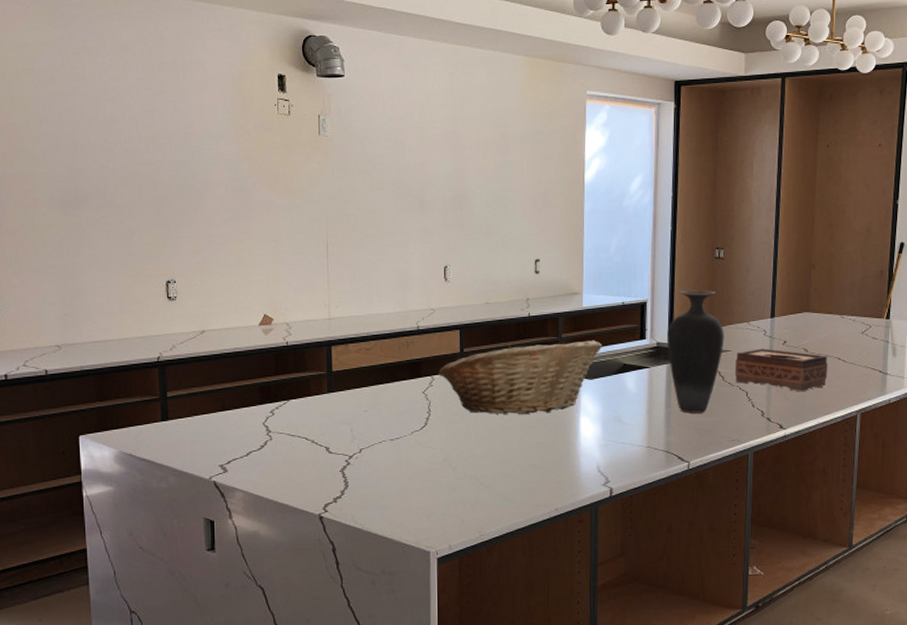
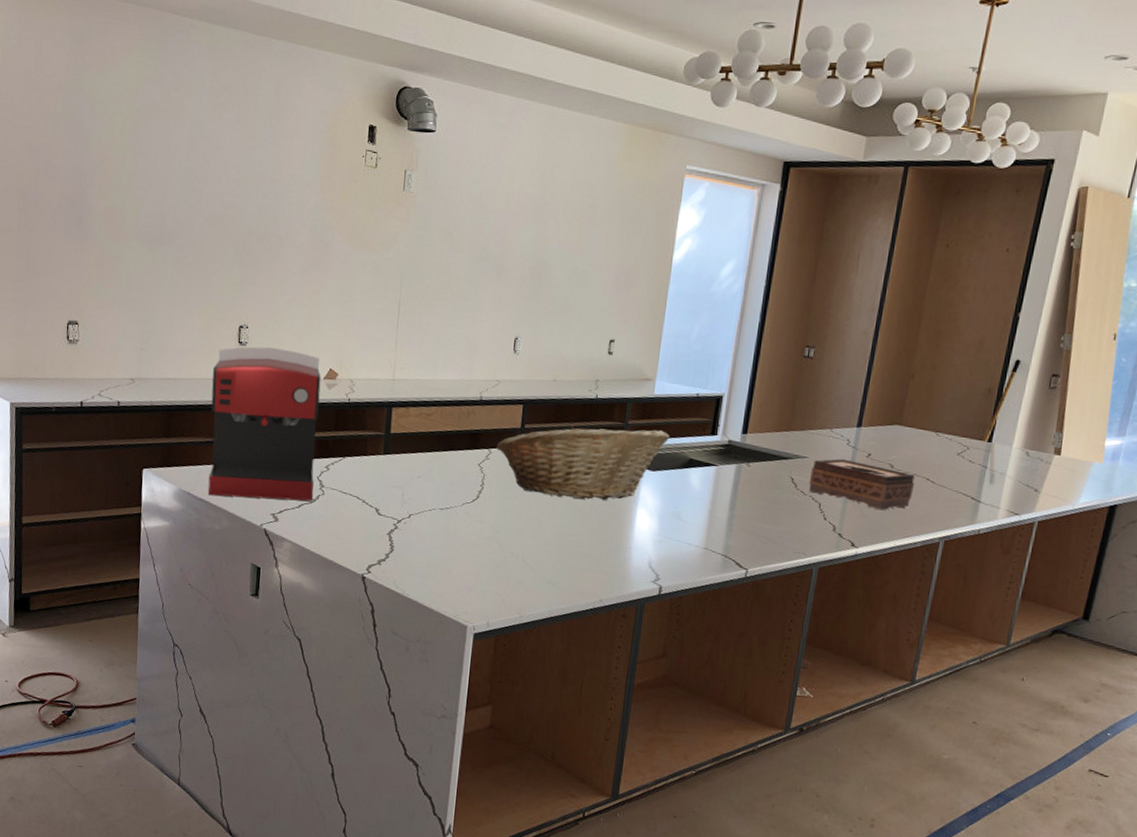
coffee maker: none [143,299,261,455] -> present [207,346,321,501]
vase: present [667,290,724,413] -> none [739,388,804,520]

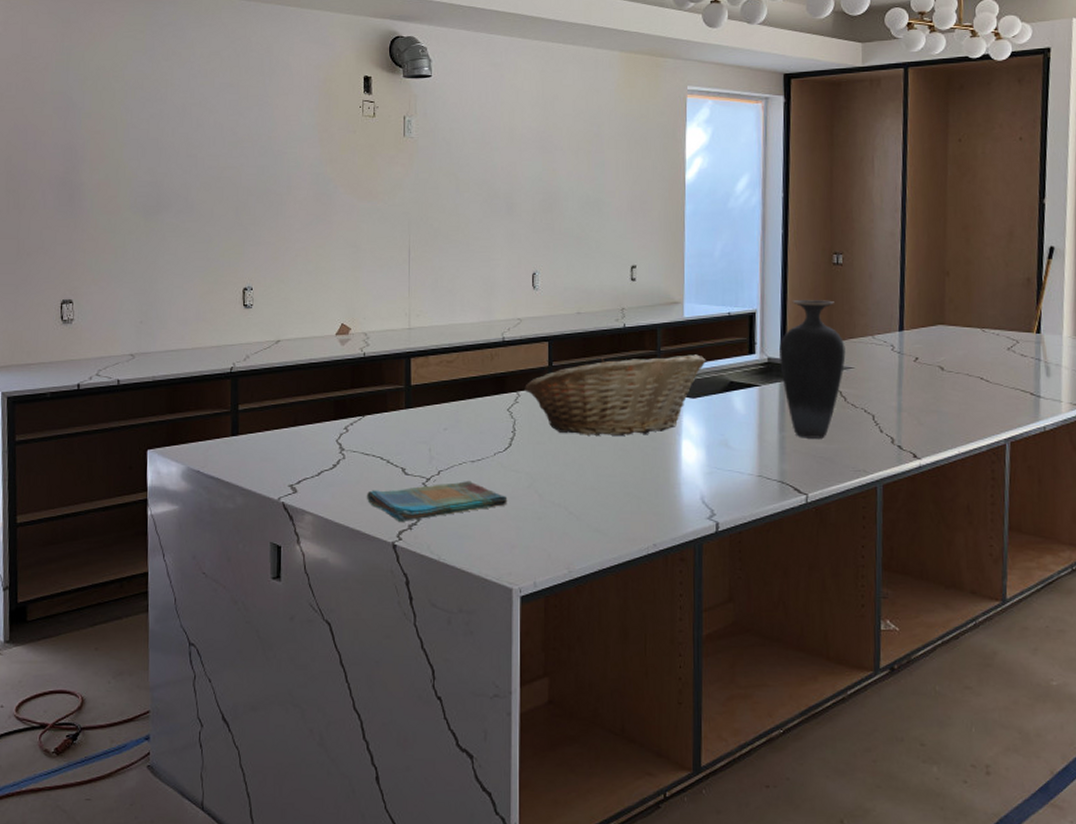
coffee maker: present [207,346,321,501] -> none [217,307,334,472]
dish towel: none [341,526,471,557] -> present [366,481,508,521]
vase: none [739,388,804,520] -> present [779,300,846,438]
tissue box: present [809,458,915,510] -> none [858,366,969,416]

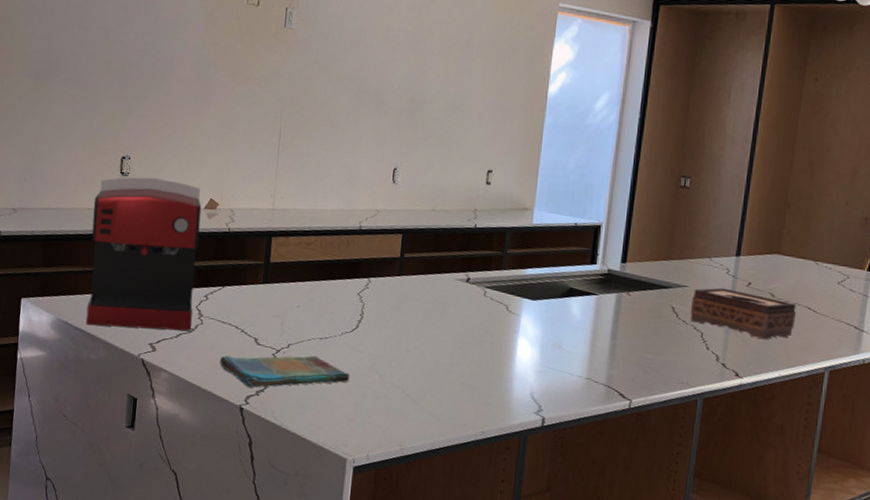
coffee maker: none [217,307,334,472] -> present [85,177,202,331]
fruit basket: present [525,354,706,435] -> none [376,254,550,329]
vase: present [779,300,846,438] -> none [619,217,683,350]
tissue box: none [858,366,969,416] -> present [690,287,796,340]

